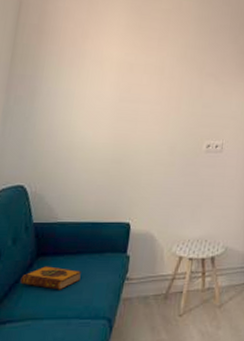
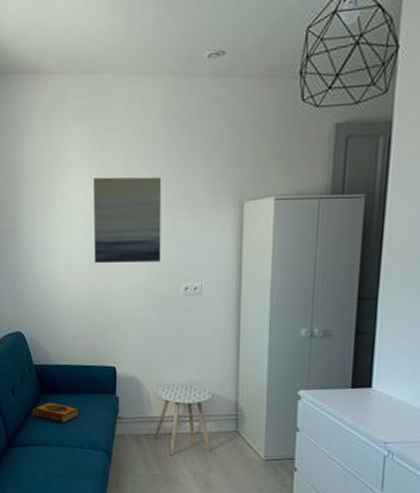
wall art: none [119,38,194,121] -> present [93,176,162,264]

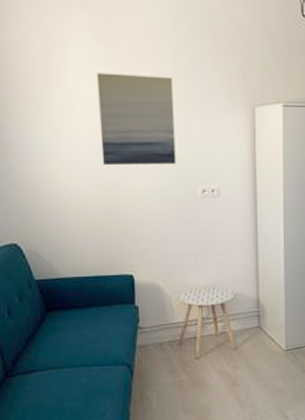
hardback book: present [31,402,78,423] -> none [35,320,93,341]

